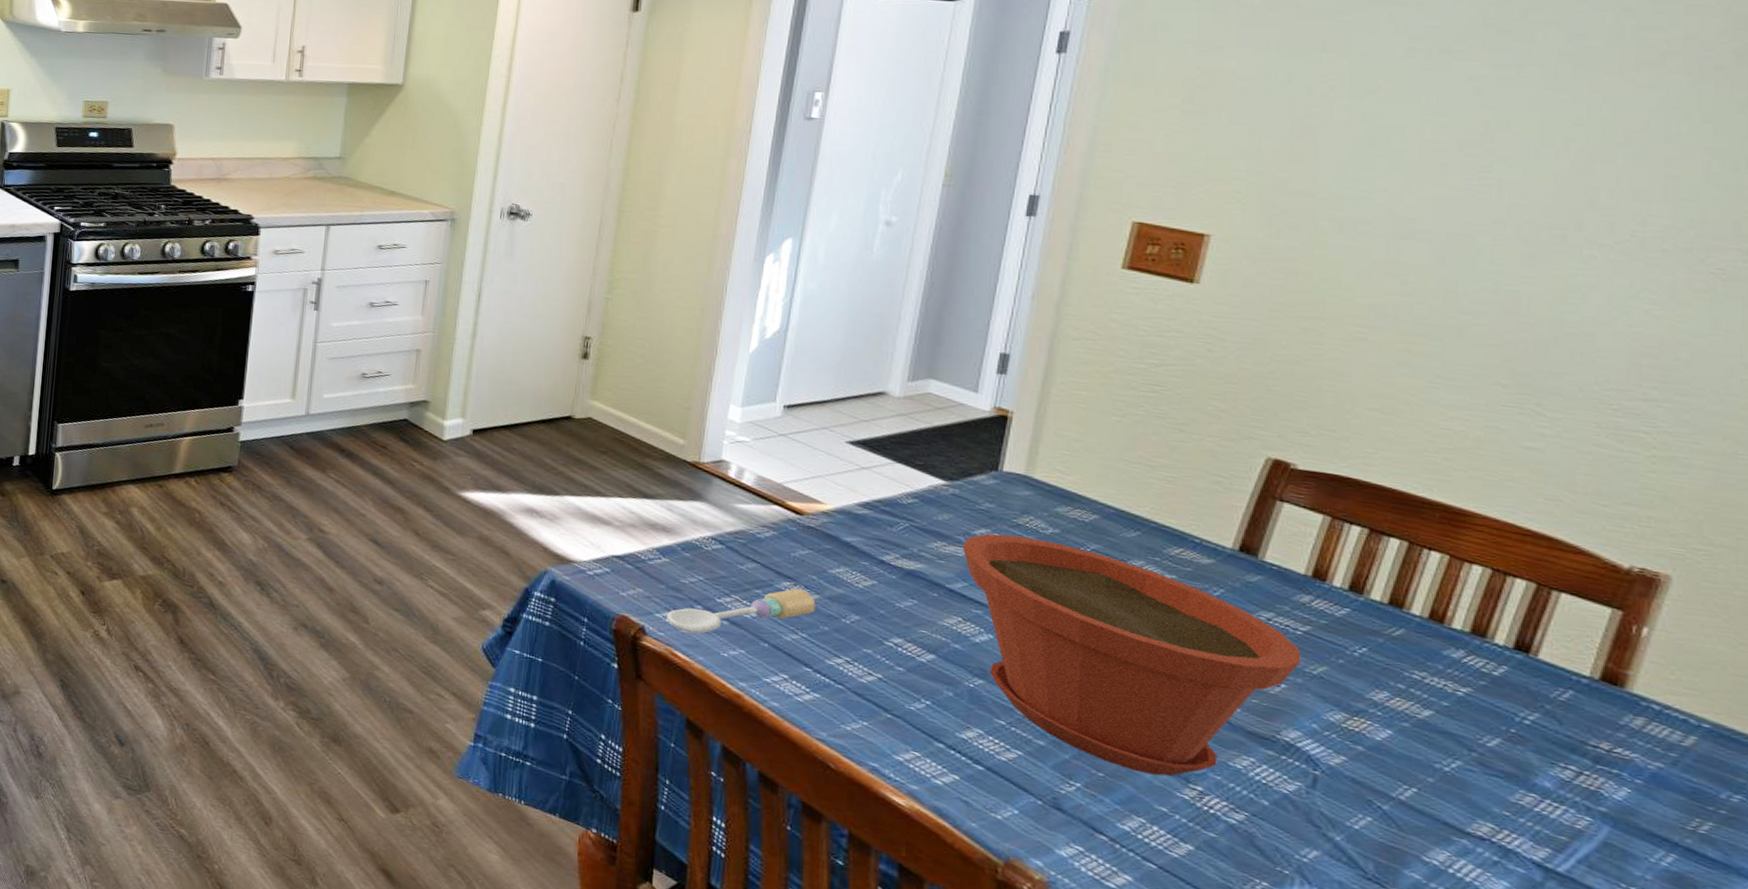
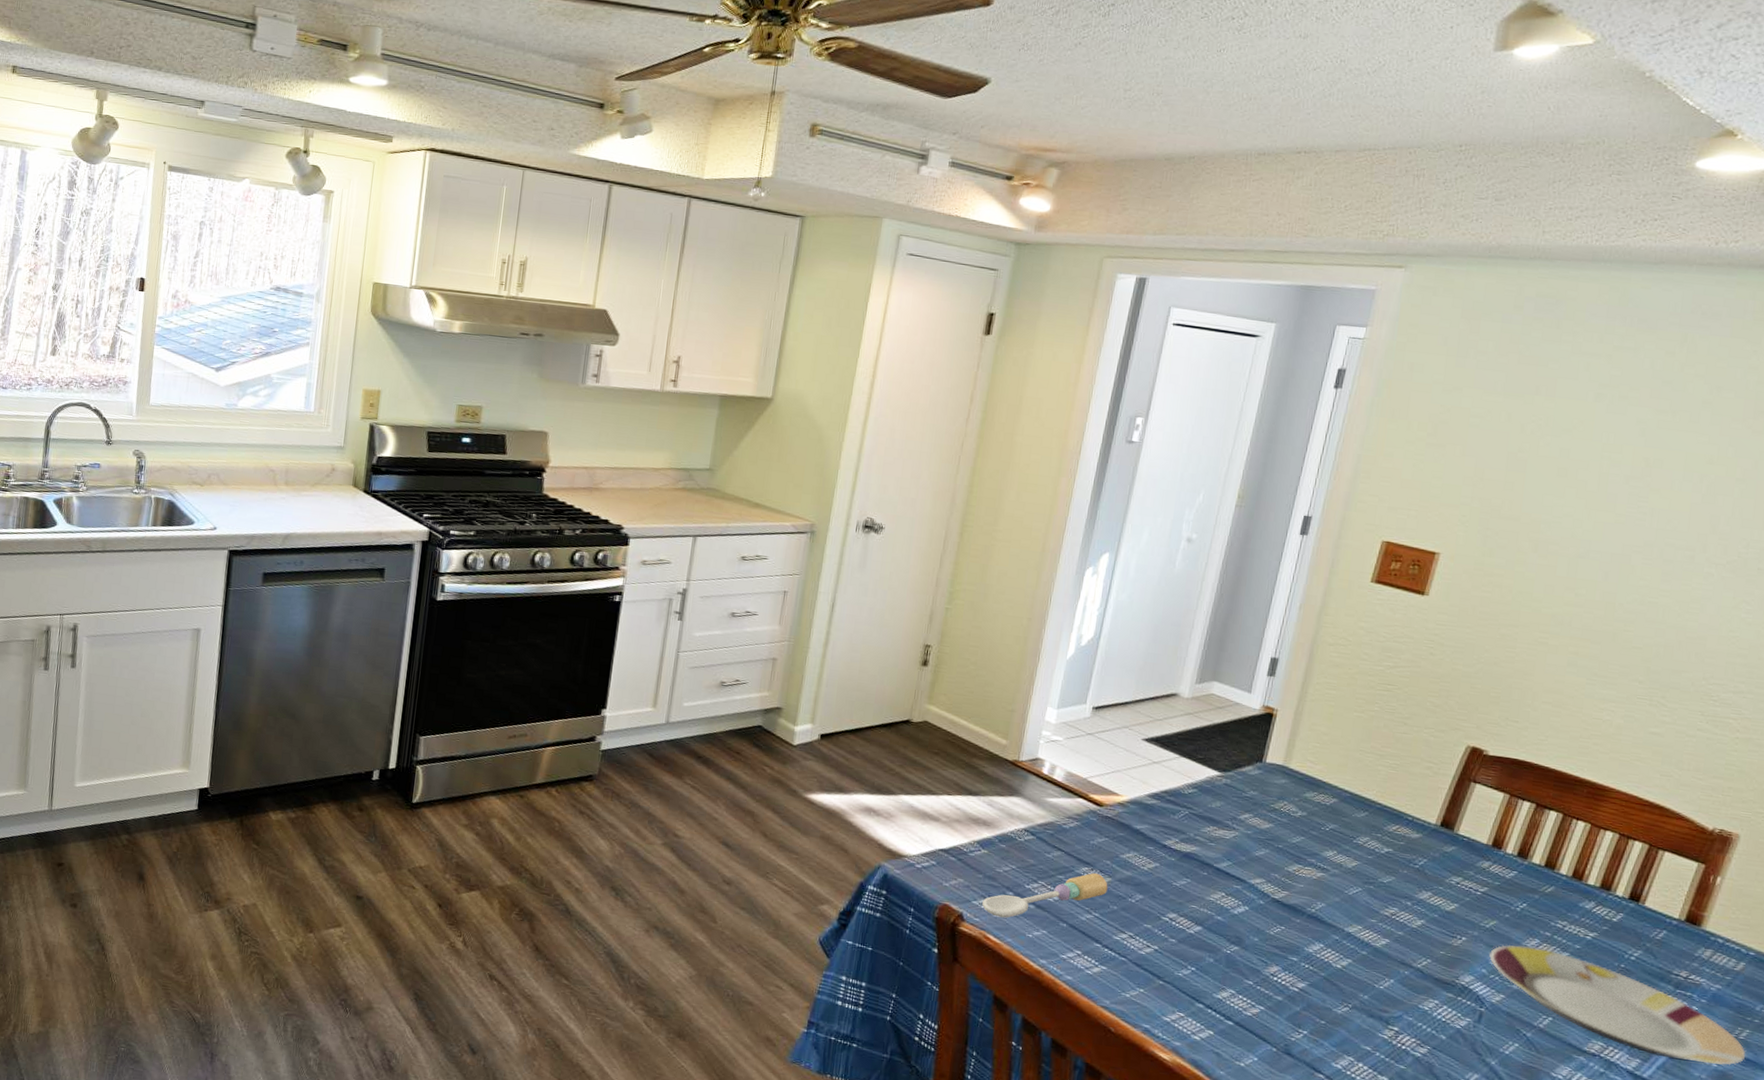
plant pot: present [962,533,1301,777] -> none [1229,818,1479,1020]
plate: none [1321,696,1711,867] -> present [1489,945,1746,1066]

